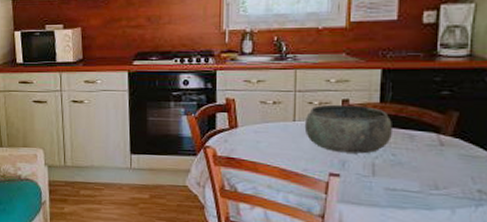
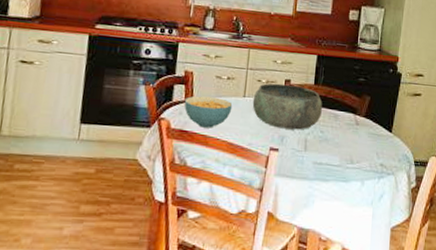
cereal bowl: none [228,123,282,155] -> present [184,96,233,128]

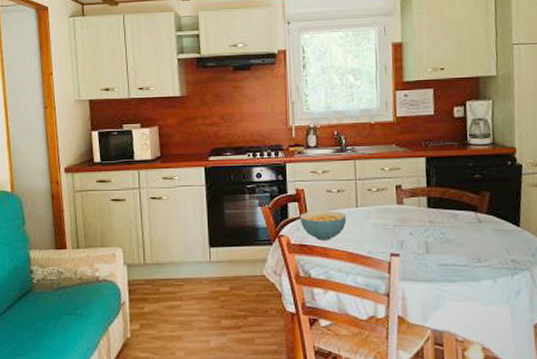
bowl: present [252,83,322,130] -> none [366,190,439,234]

